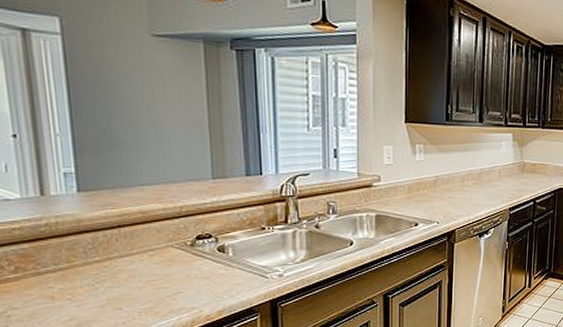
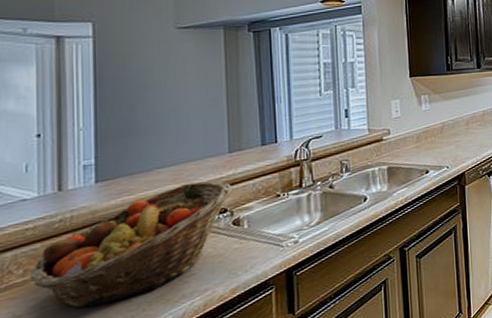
fruit basket: none [22,205,216,308] -> present [31,181,232,308]

